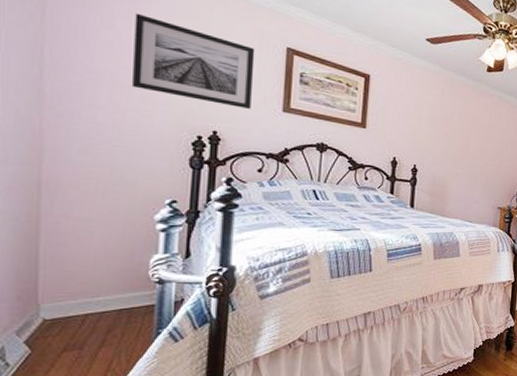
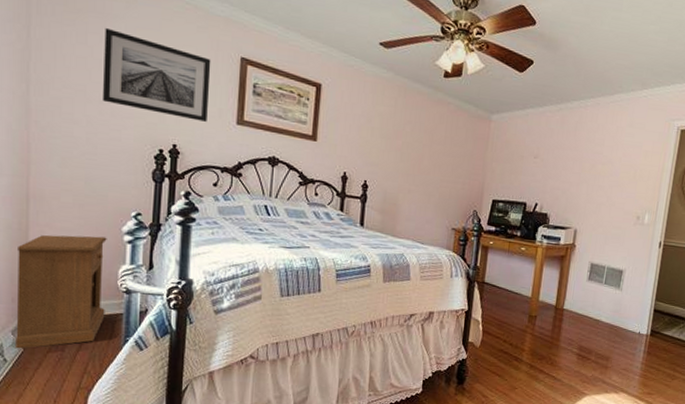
nightstand: none [21,225,136,351] -> present [16,235,107,349]

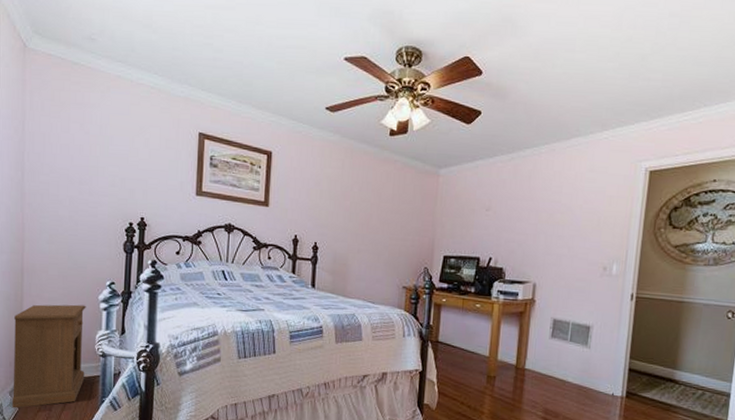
wall art: present [103,27,211,122] -> none [83,116,173,195]

